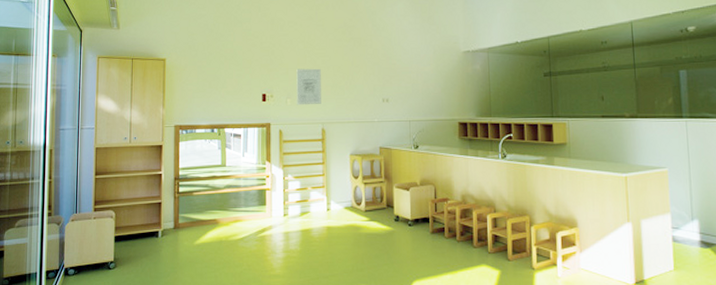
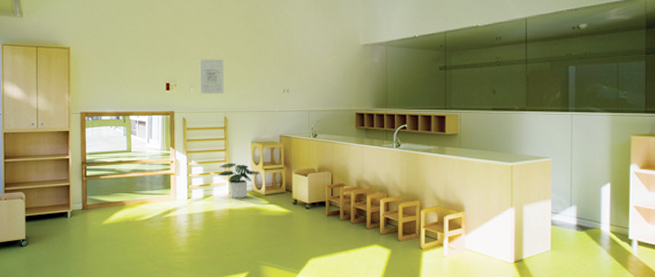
potted plant: none [315,177,360,215] -> present [218,163,260,199]

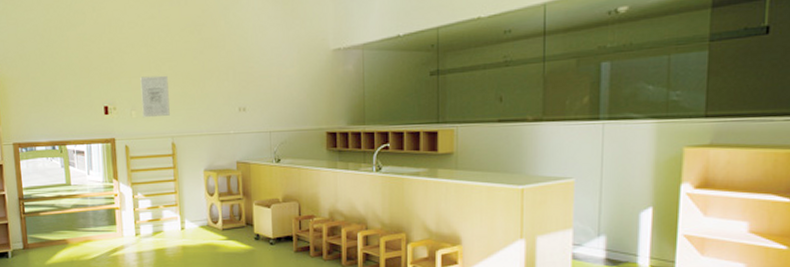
potted plant: present [218,163,260,199] -> none [168,194,216,234]

